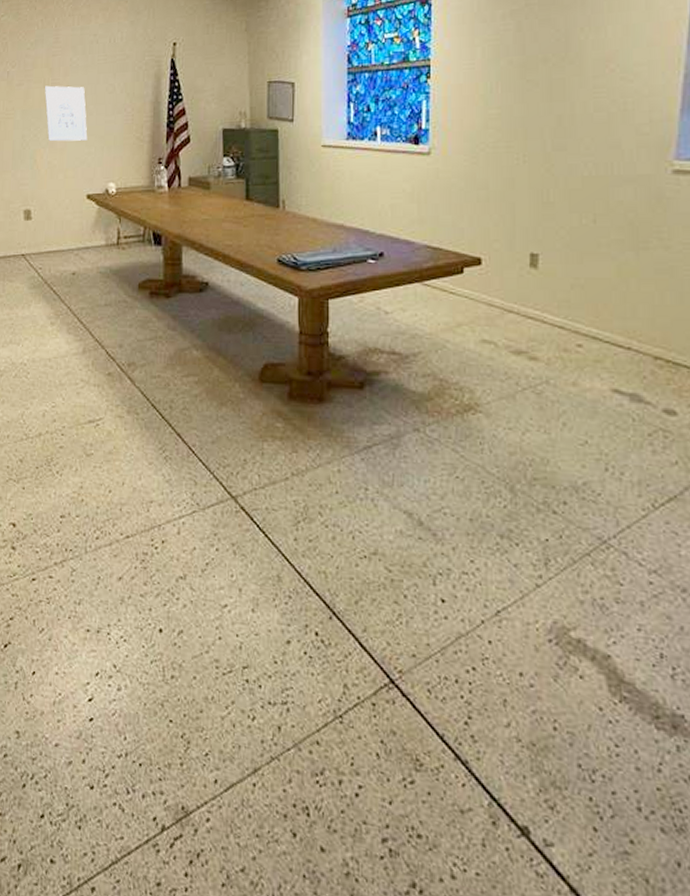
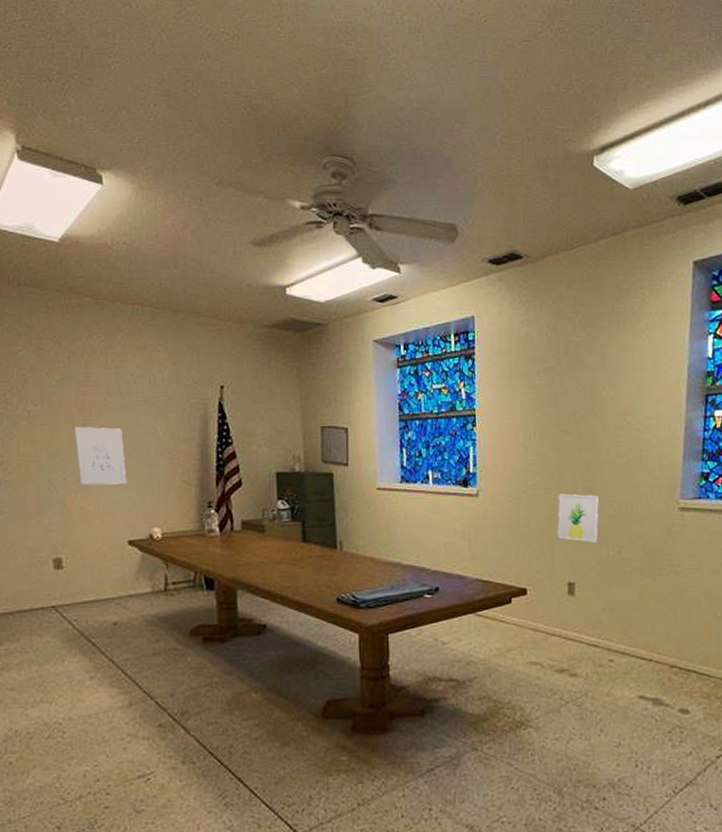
wall art: none [520,152,571,209] -> present [557,494,599,543]

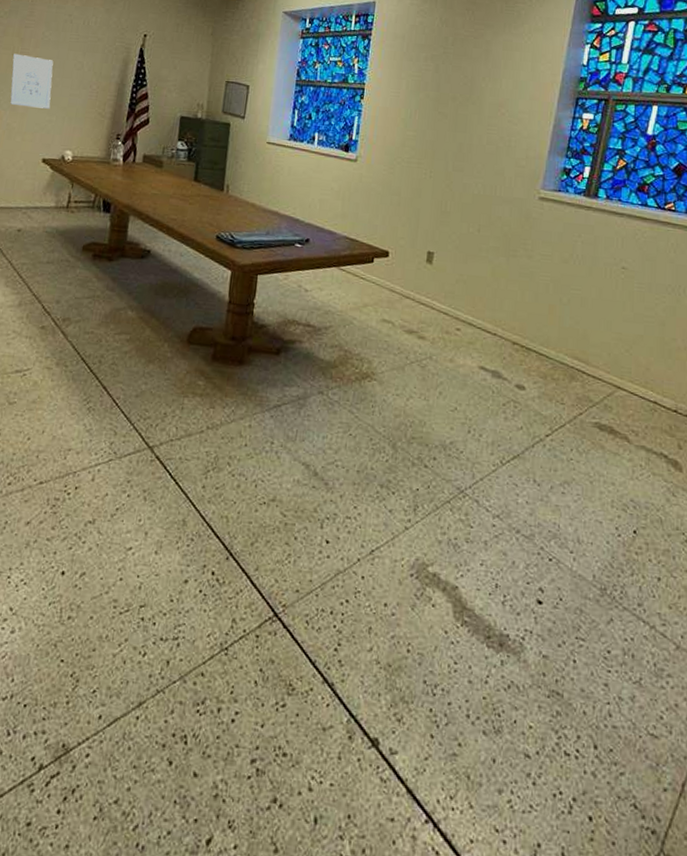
wall art: present [557,494,599,543] -> none [424,169,466,219]

